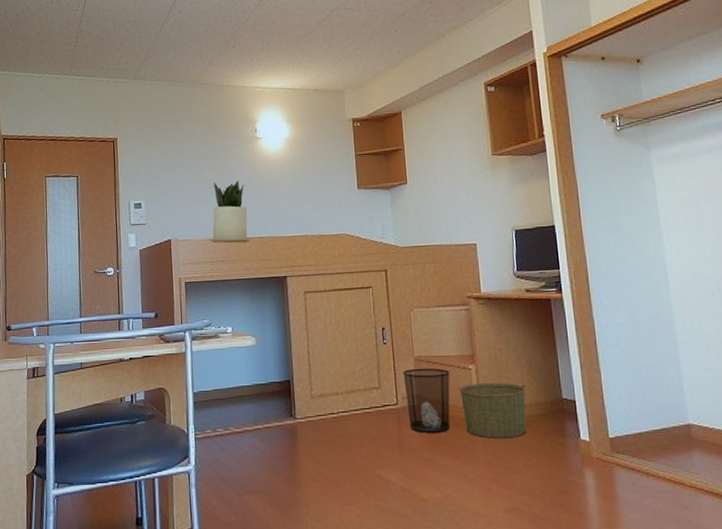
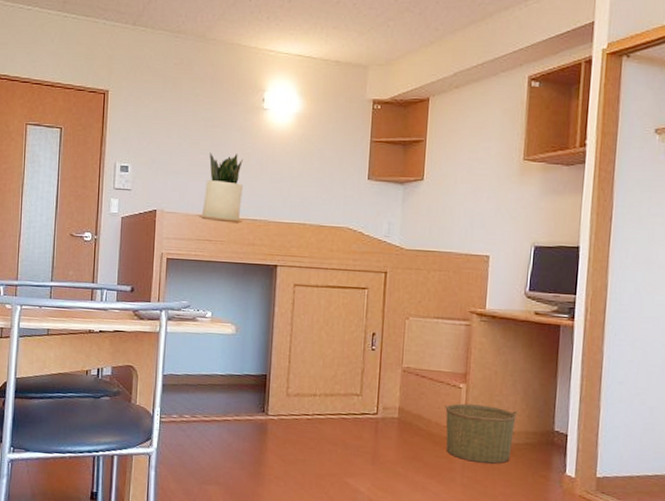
waste bin: present [403,368,450,433] -> none [387,379,438,449]

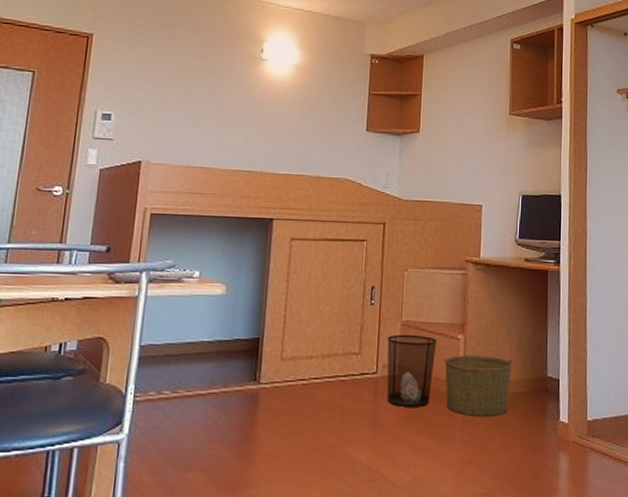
planter: present [198,153,244,224] -> none [188,102,240,175]
waste bin: none [387,379,438,449] -> present [387,334,437,407]

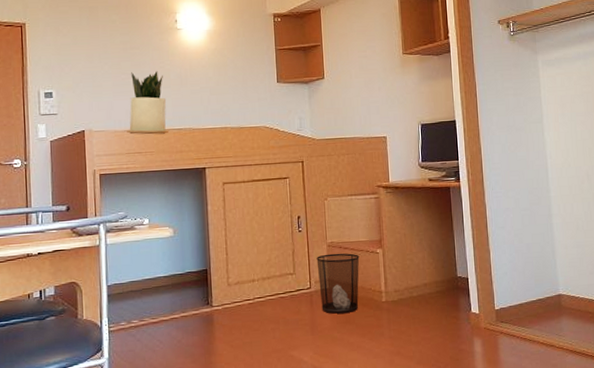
planter: none [188,102,240,175] -> present [125,71,169,135]
basket: present [443,355,513,416] -> none [366,264,427,316]

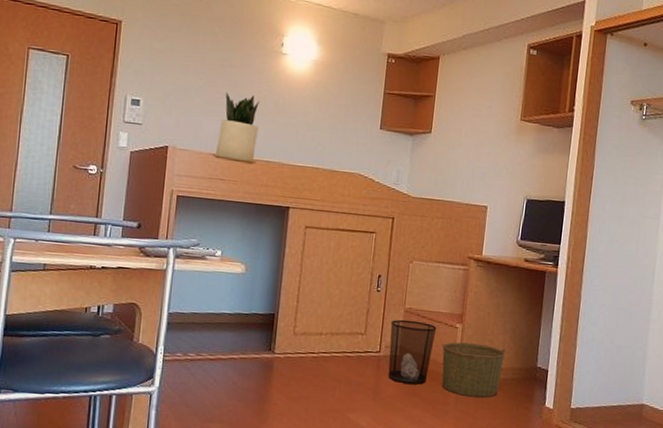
basket: none [366,264,427,316] -> present [441,342,506,398]

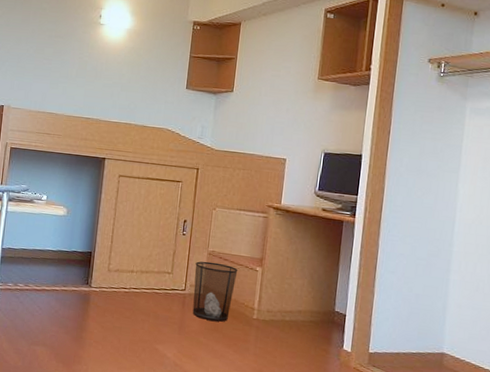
planter: present [211,92,259,165] -> none [39,59,80,121]
basket: present [441,342,506,398] -> none [242,284,305,338]

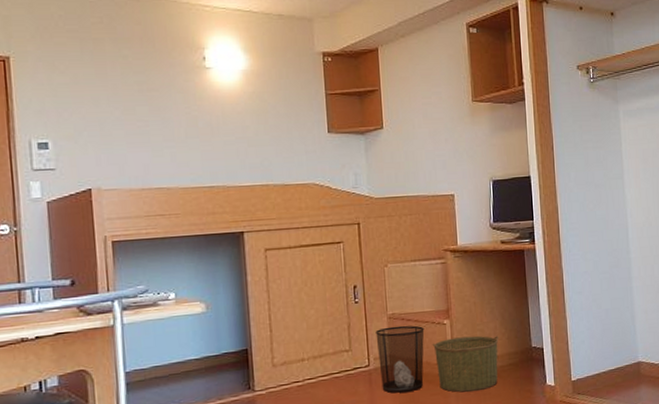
basket: none [242,284,305,338] -> present [432,335,499,393]

